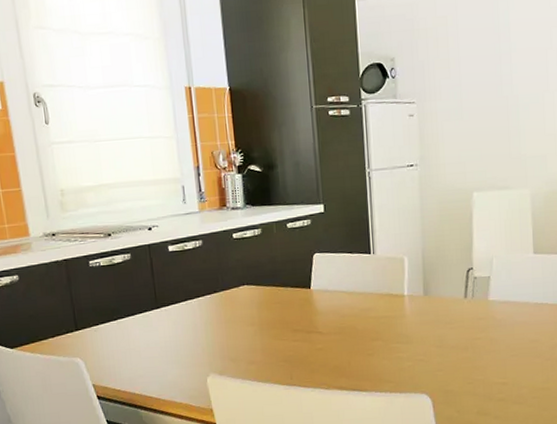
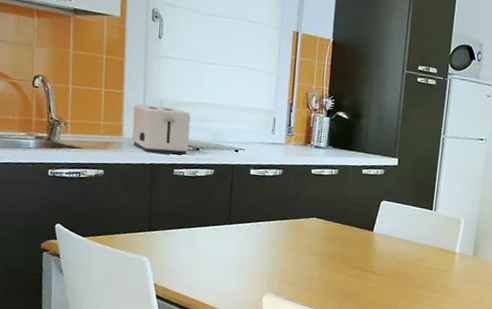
toaster: none [35,195,99,249] -> present [132,104,191,156]

